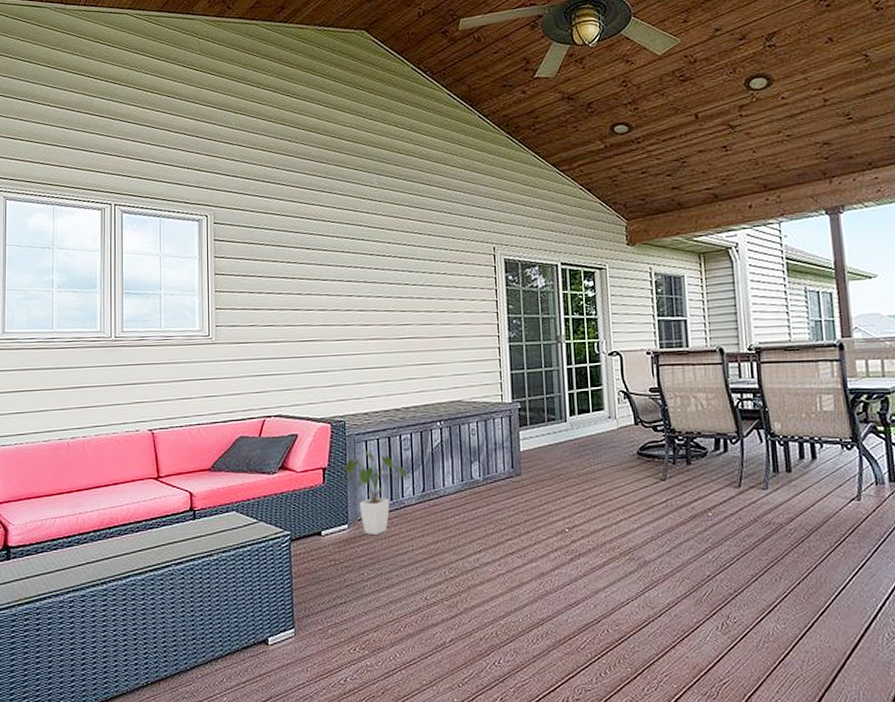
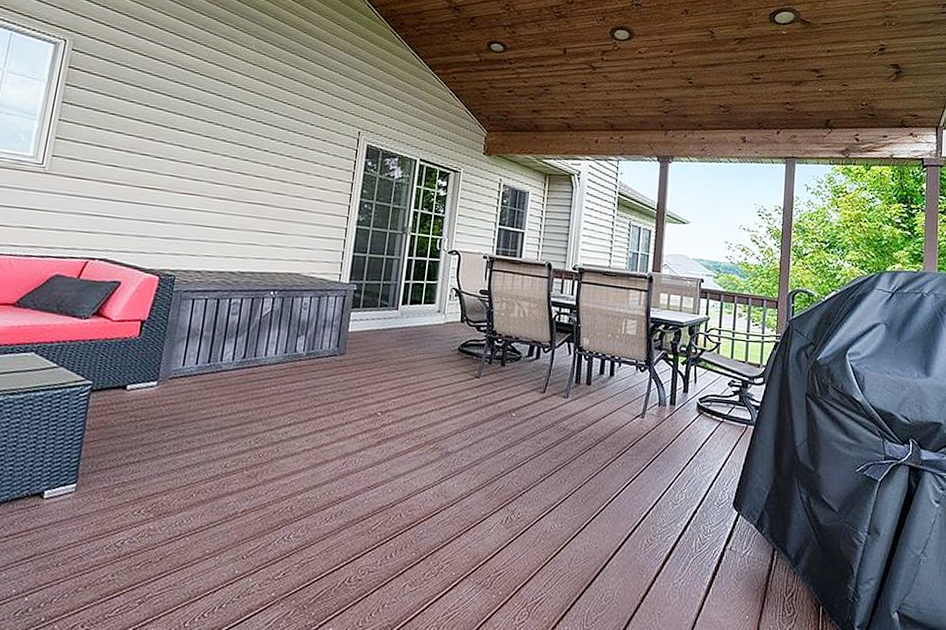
house plant: present [342,451,406,536] -> none [159,309,229,397]

